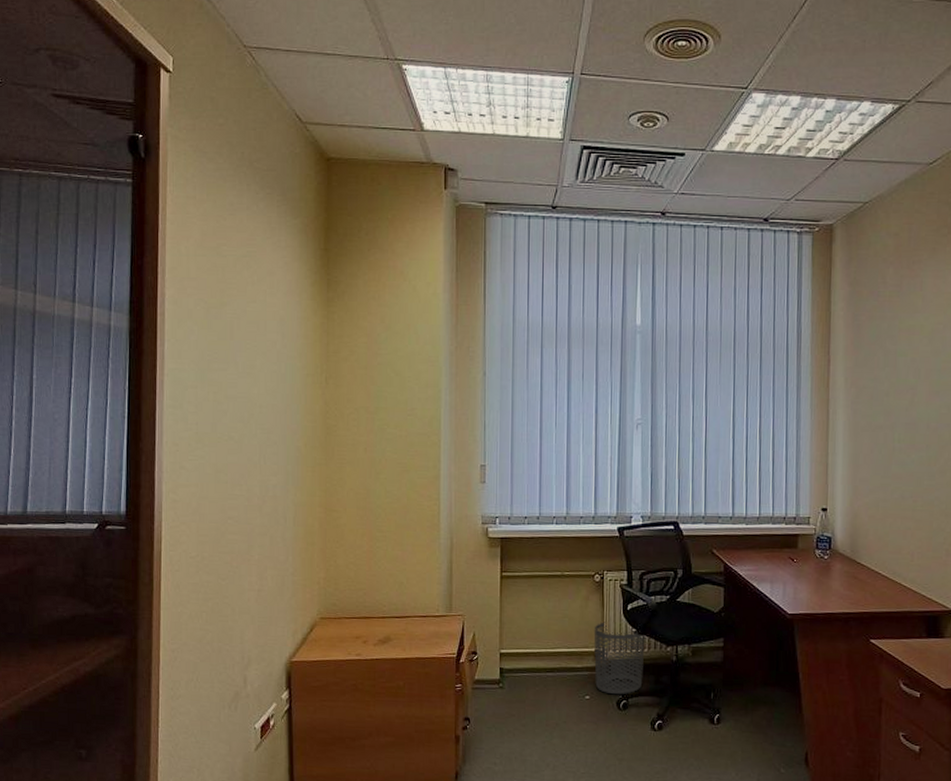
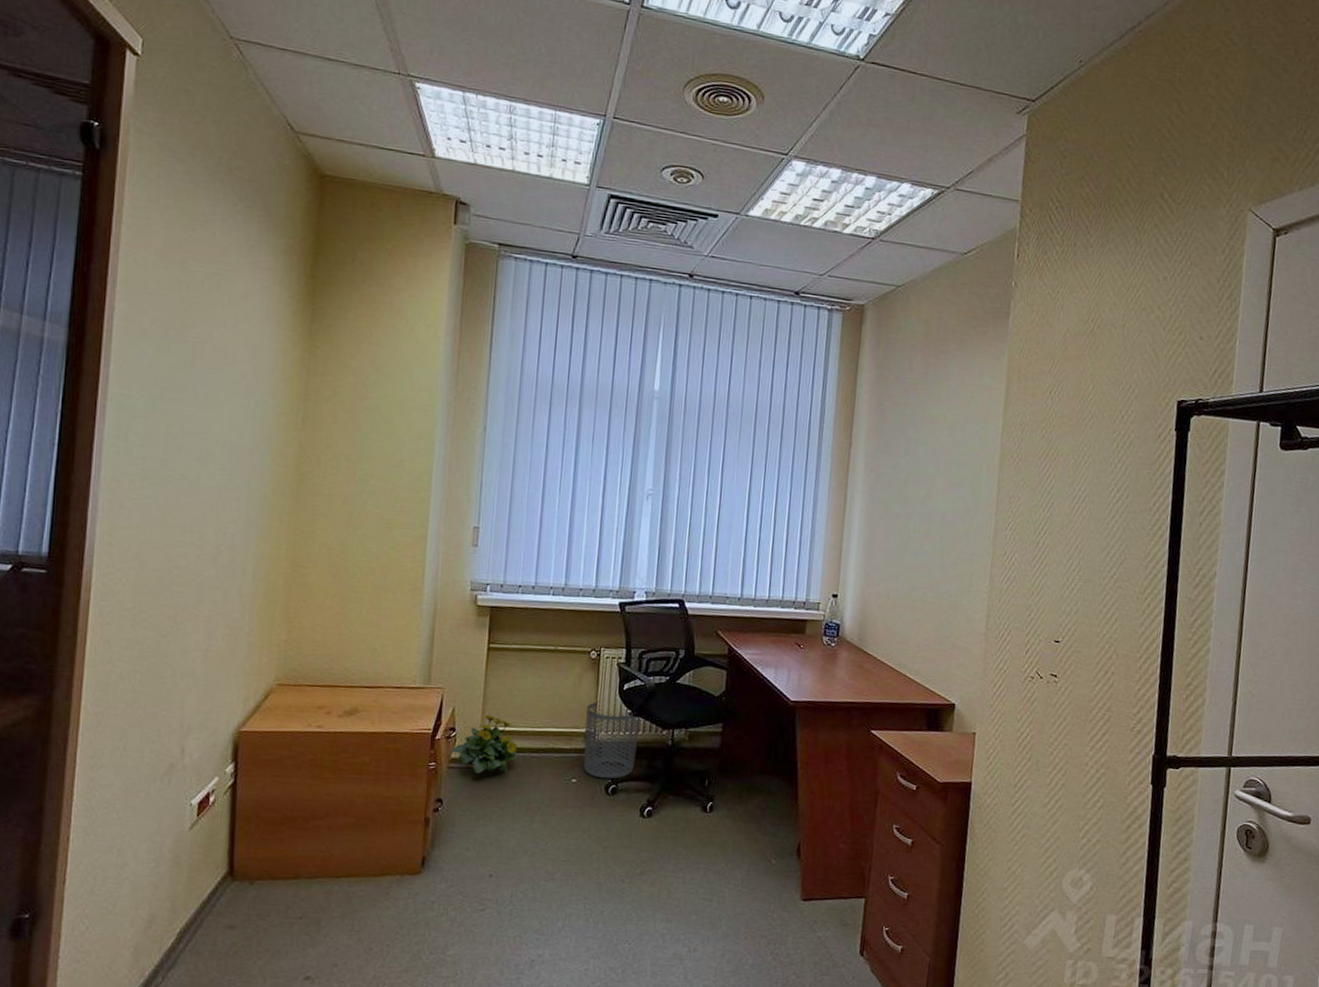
flowering plant: none [474,638,534,693] -> present [451,715,518,773]

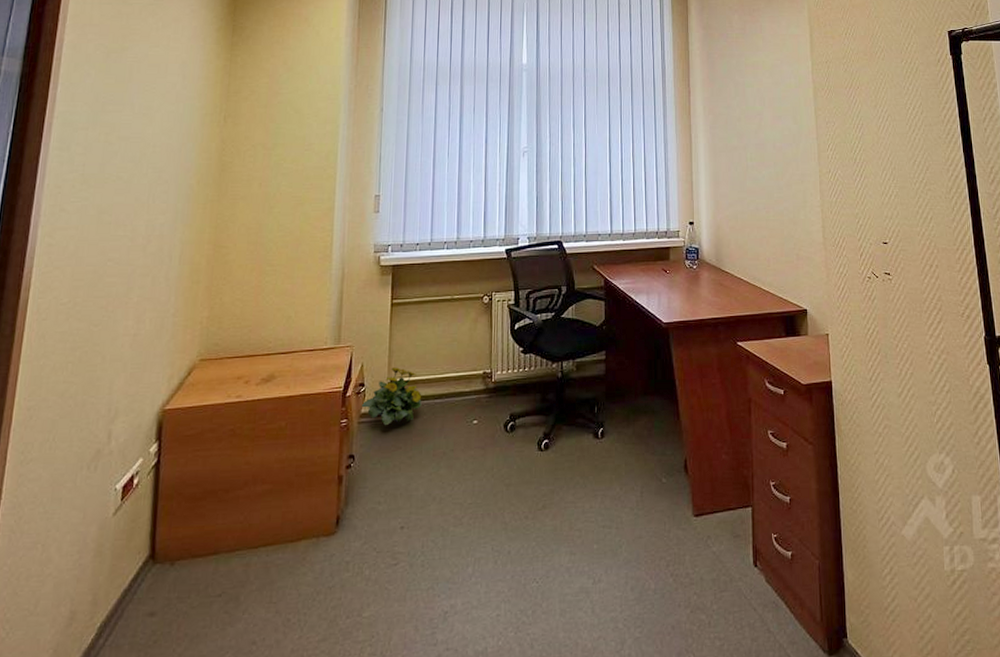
waste bin: present [583,701,641,779] -> none [482,343,532,417]

